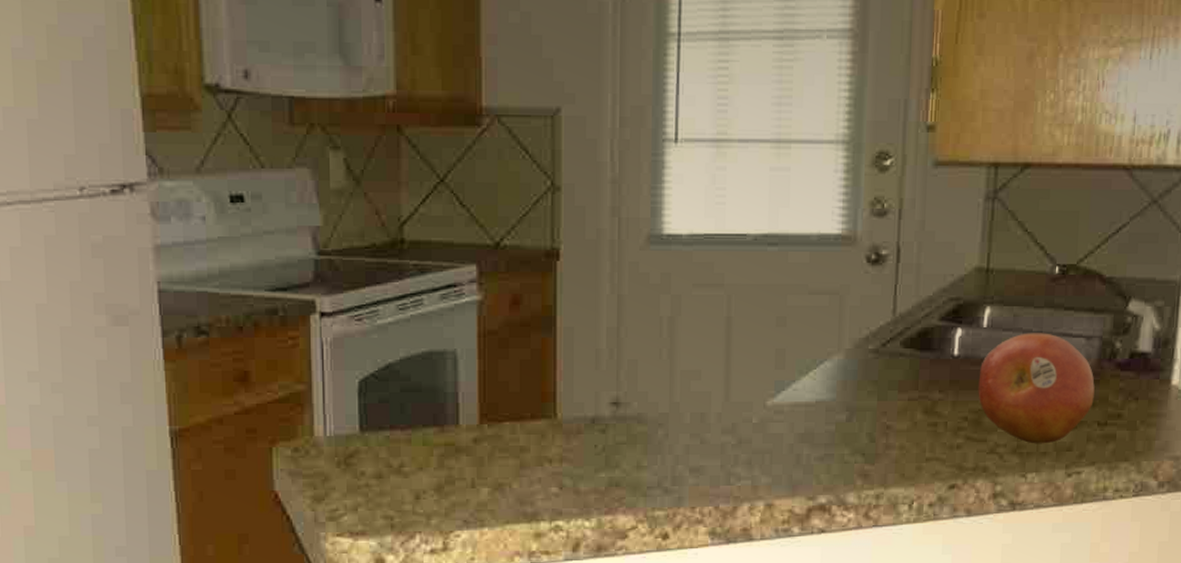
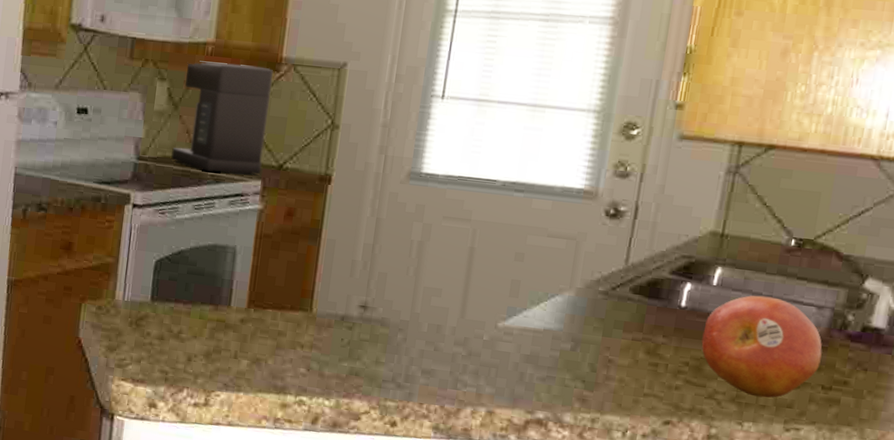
coffee maker: none [360,120,475,260] -> present [171,61,274,175]

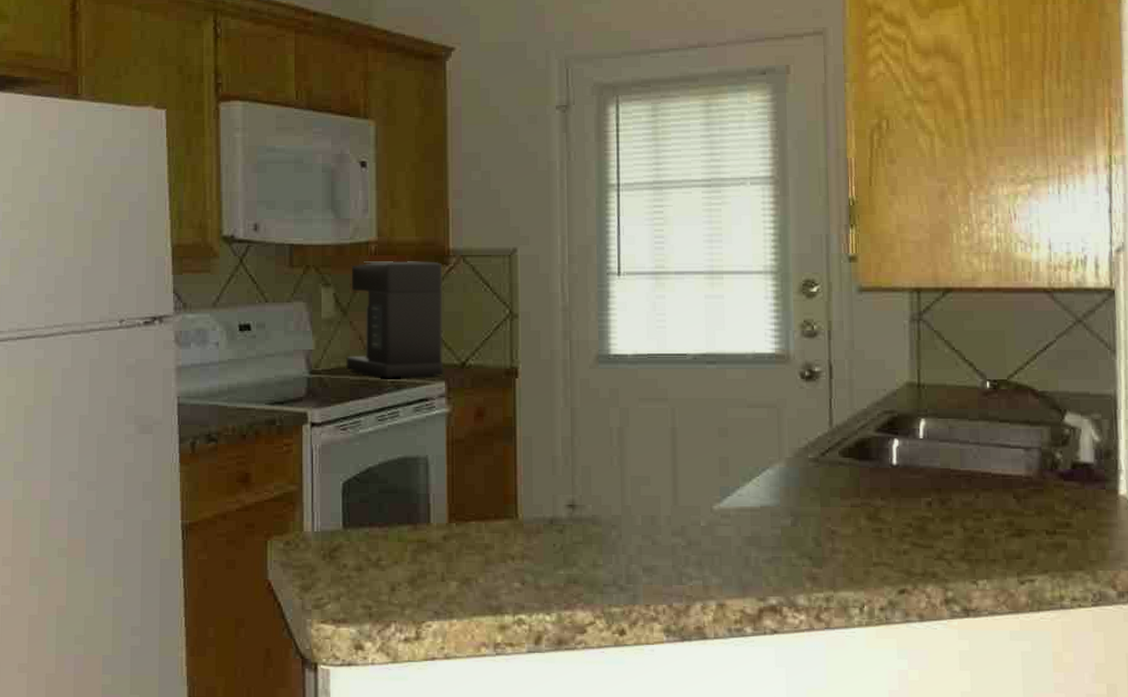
fruit: present [701,295,822,398] -> none [919,444,1040,552]

